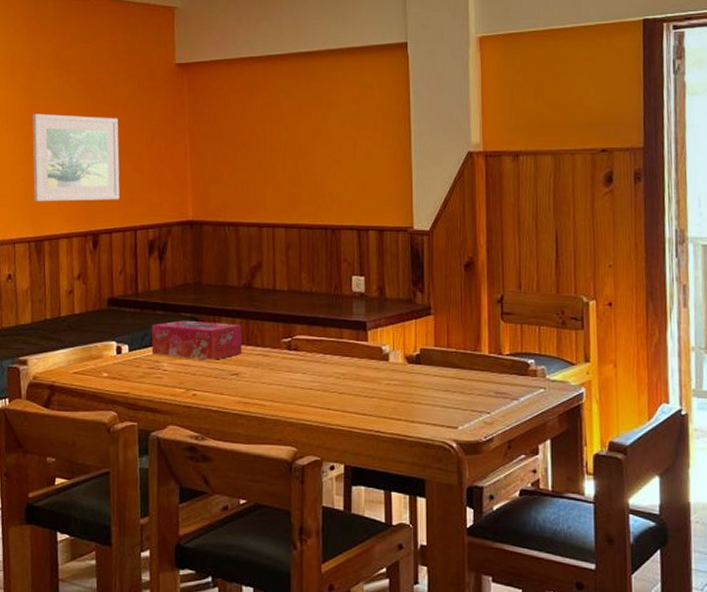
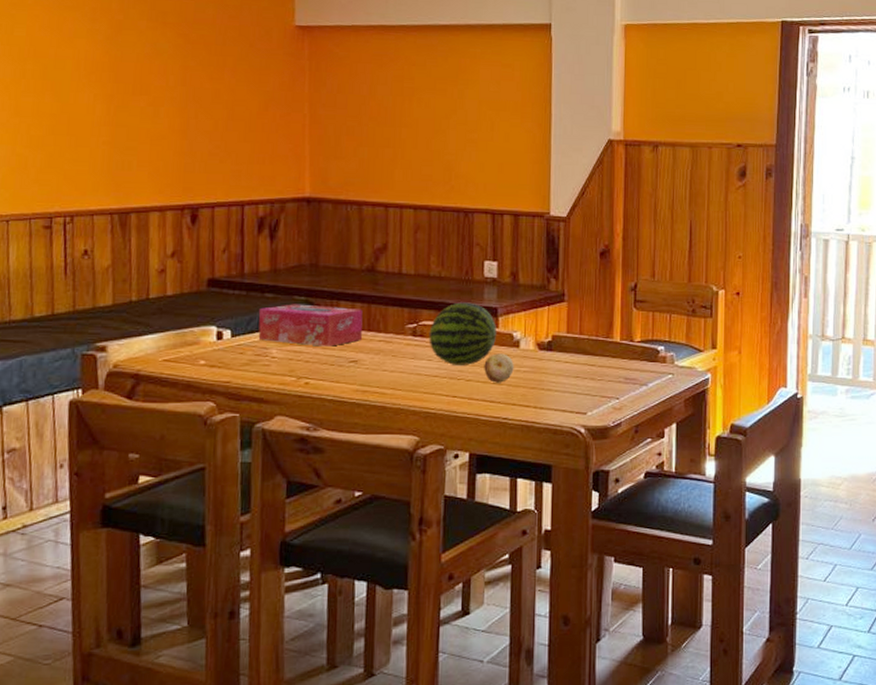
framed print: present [32,113,120,202] -> none [118,69,226,172]
fruit: none [303,317,367,378] -> present [429,302,497,365]
fruit: none [355,367,384,396] -> present [484,353,514,383]

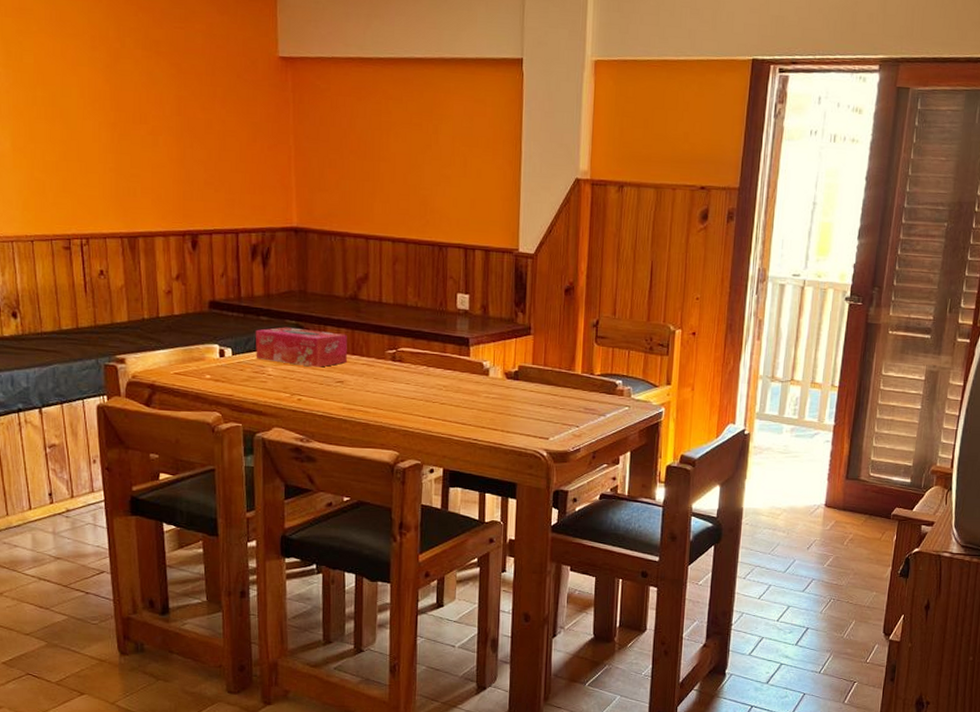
fruit: present [429,302,497,365] -> none [407,331,469,390]
fruit: present [484,353,514,383] -> none [456,380,484,407]

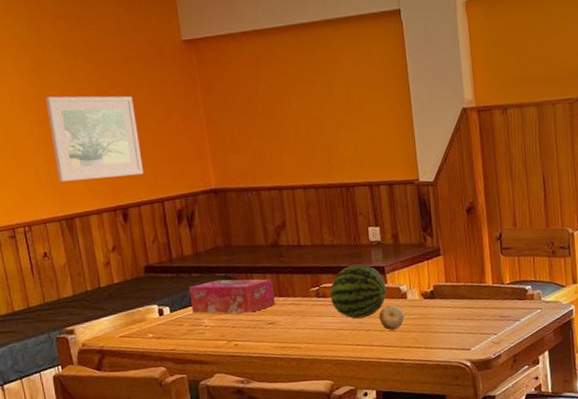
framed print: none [119,97,220,200] -> present [45,96,144,183]
fruit: none [407,331,469,390] -> present [329,264,387,319]
fruit: none [456,380,484,407] -> present [379,305,405,330]

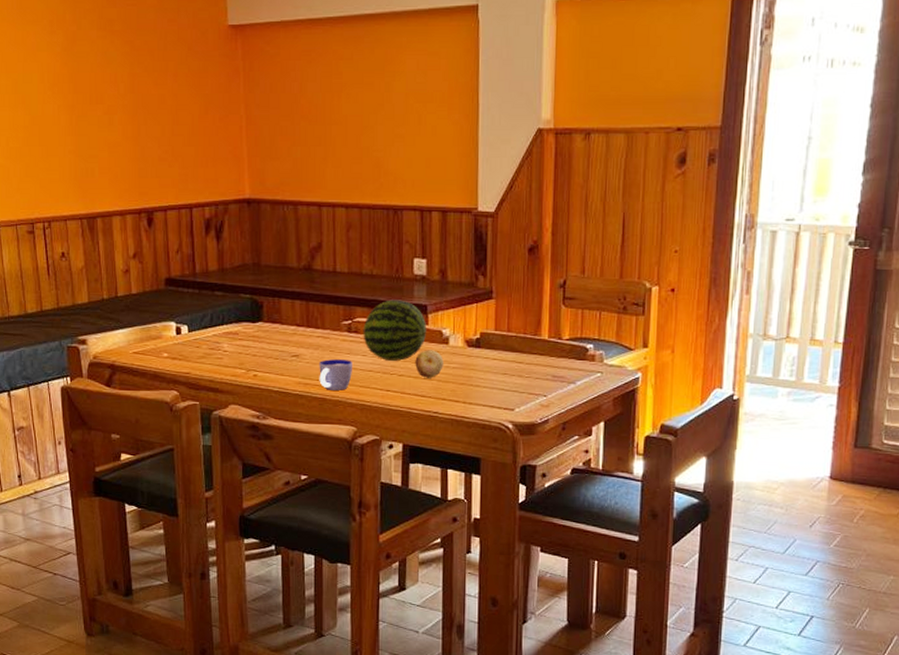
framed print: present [45,96,144,183] -> none [76,79,173,177]
tissue box: present [188,279,276,314] -> none [210,301,303,342]
cup: none [293,321,324,351] -> present [319,359,352,390]

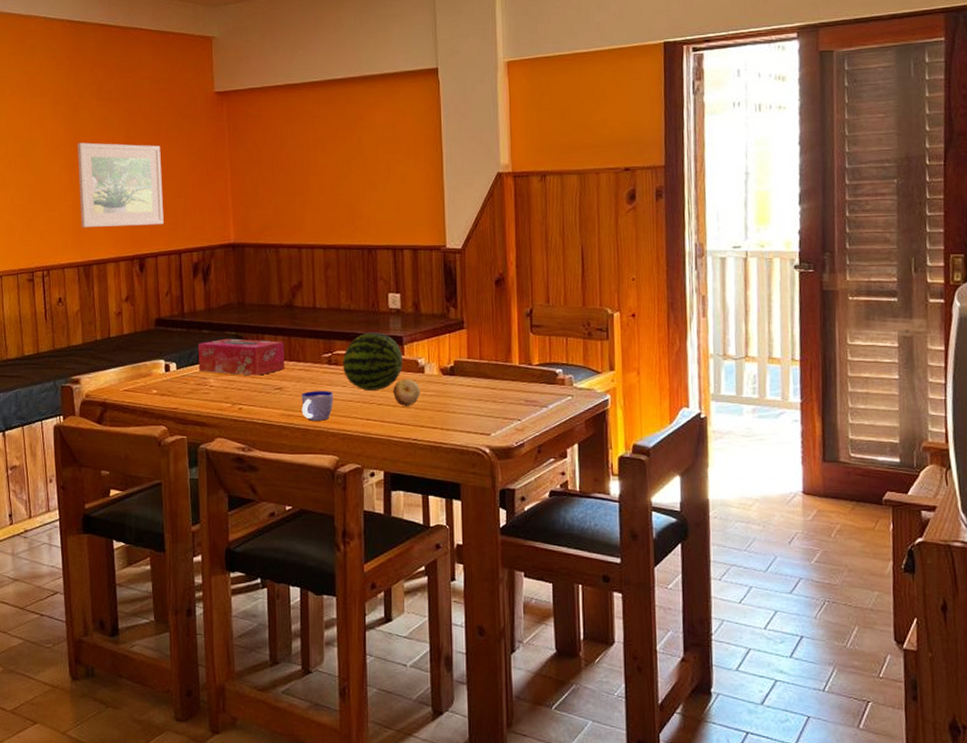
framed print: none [76,79,173,177] -> present [77,142,164,228]
tissue box: none [210,301,303,342] -> present [197,338,286,376]

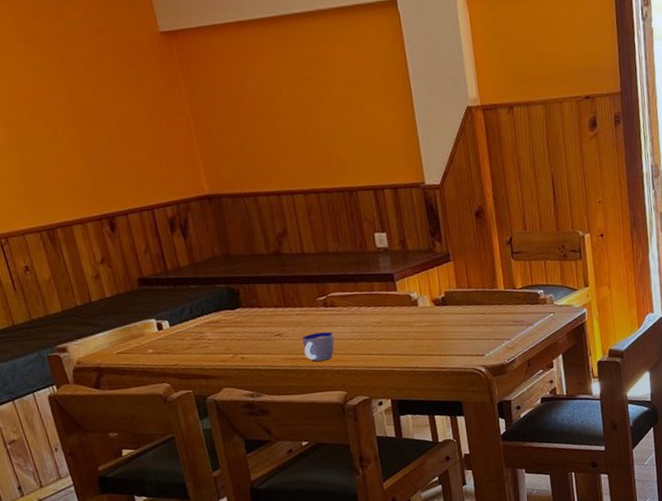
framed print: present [77,142,164,228] -> none [10,94,129,190]
tissue box: present [197,338,286,376] -> none [187,289,282,327]
fruit: present [342,332,404,390] -> none [337,272,397,328]
fruit: present [393,379,420,406] -> none [390,312,417,339]

